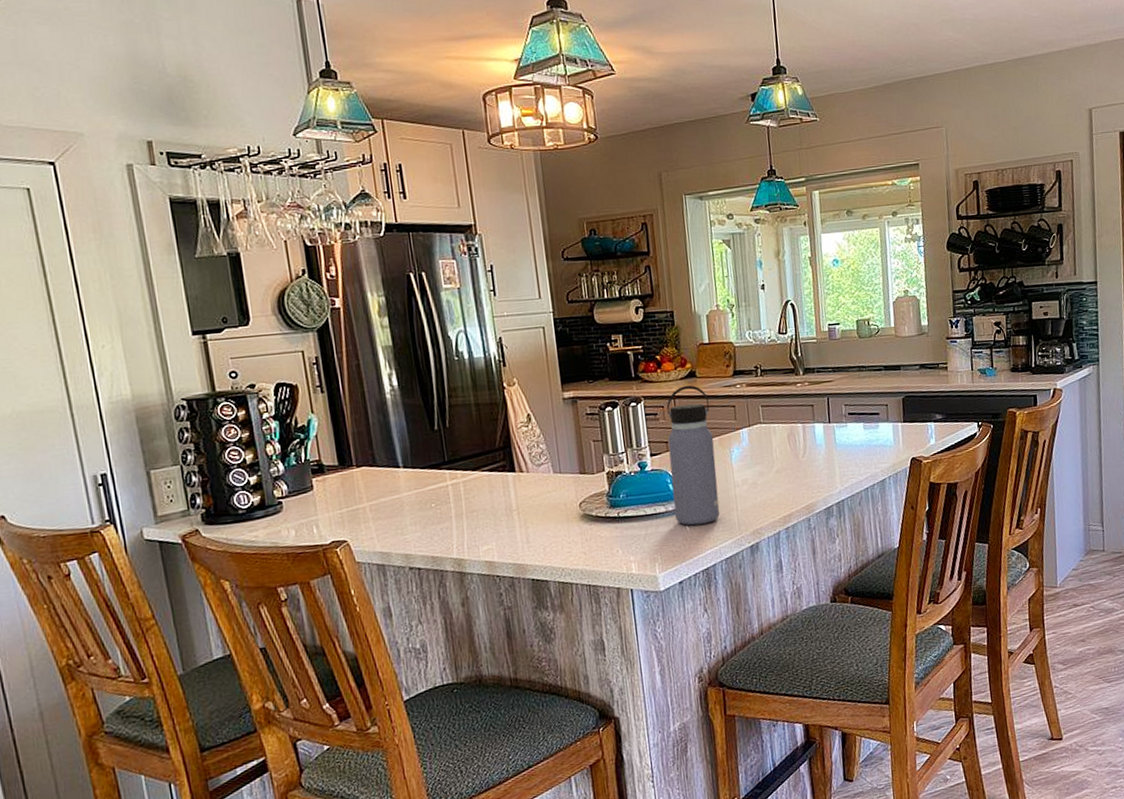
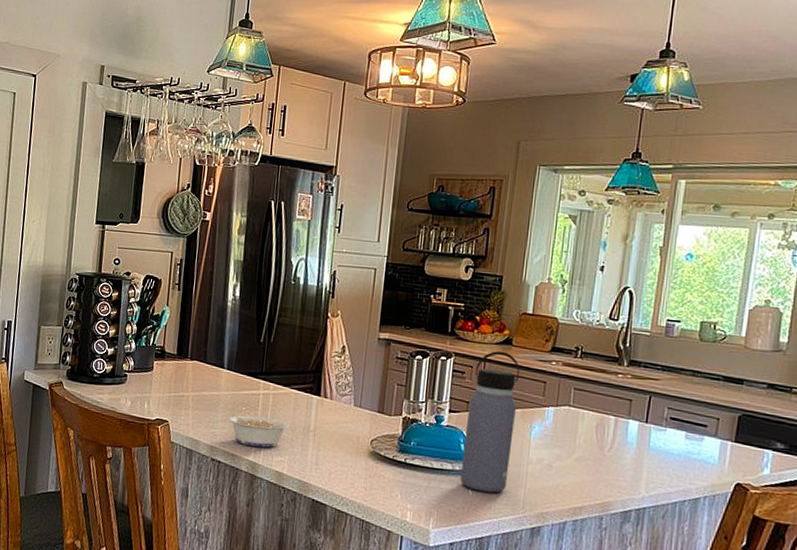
legume: none [411,507,489,544] -> present [224,409,290,448]

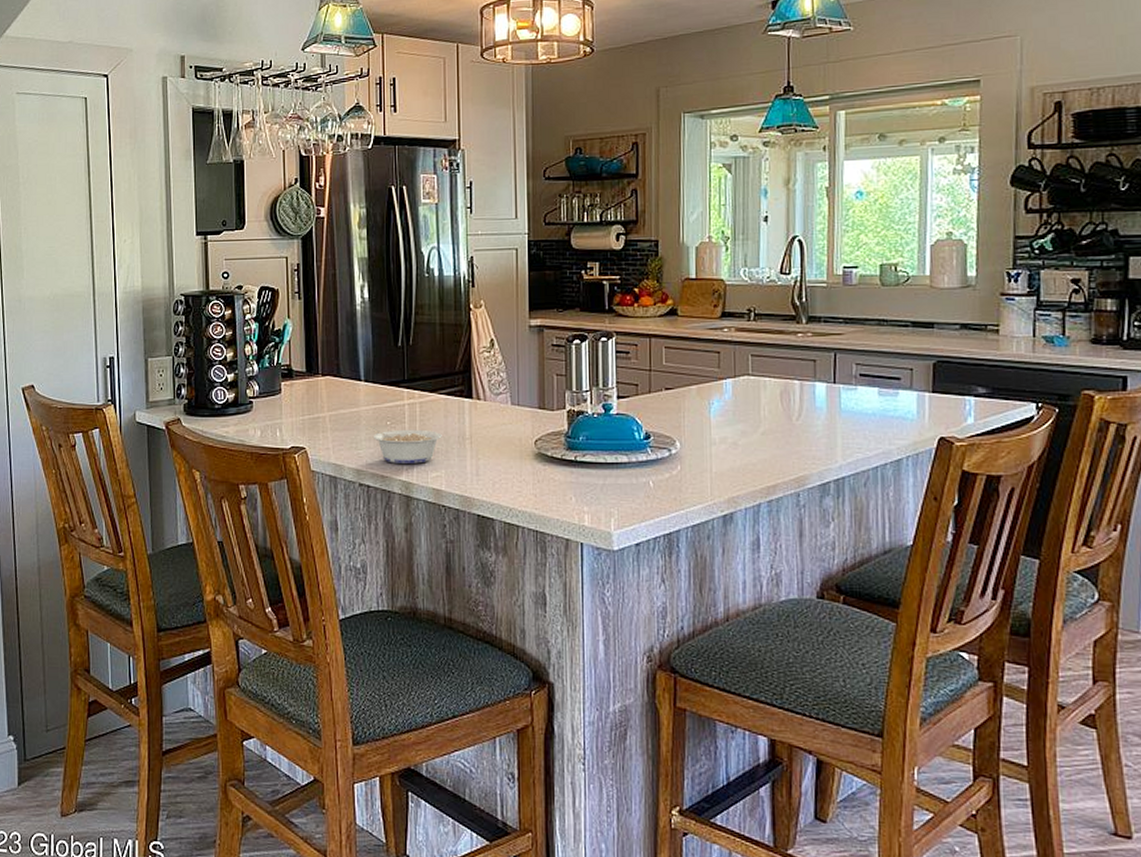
water bottle: present [460,351,520,493] -> none [638,323,691,482]

